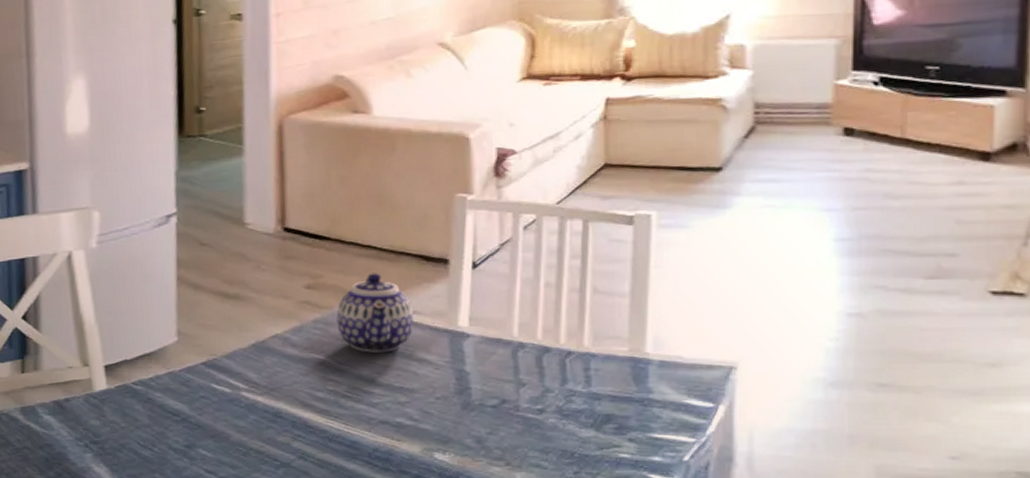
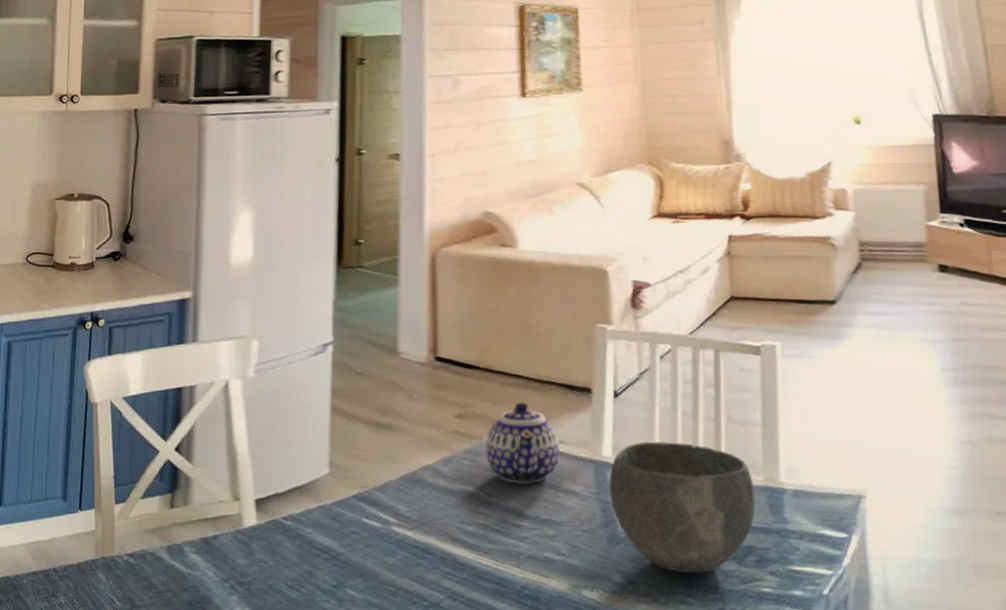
bowl: none [464,312,618,439] -> present [609,441,756,574]

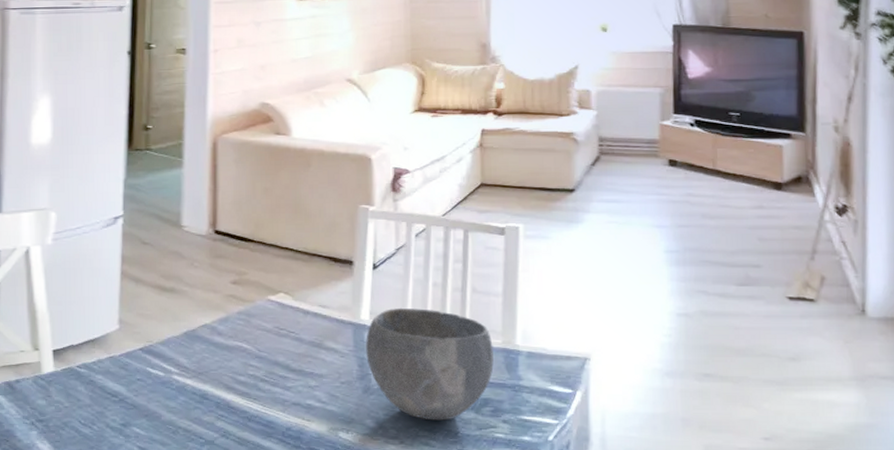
teapot: present [485,402,560,484] -> none [257,271,324,341]

